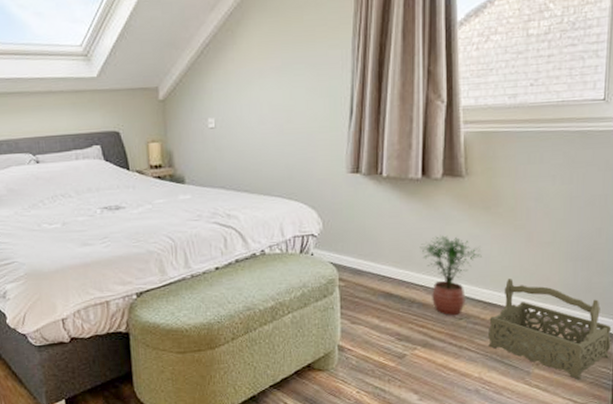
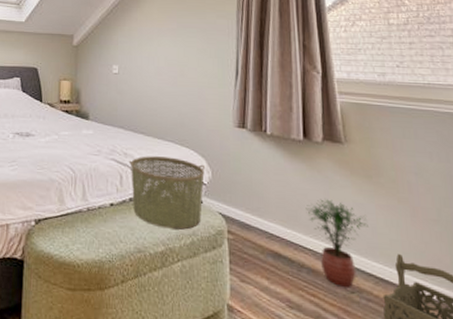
basket: none [232,213,315,285] -> present [128,156,205,230]

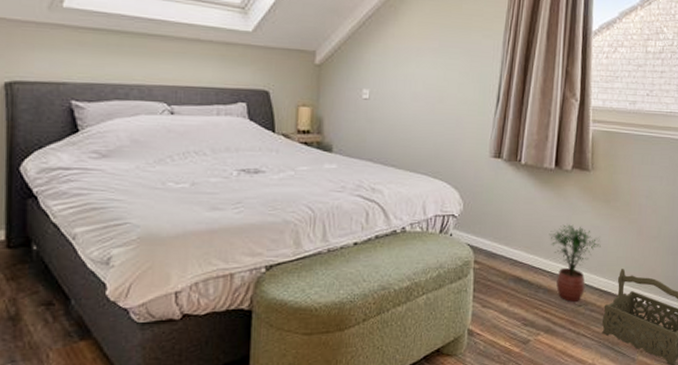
basket: present [128,156,205,230] -> none [376,190,457,264]

